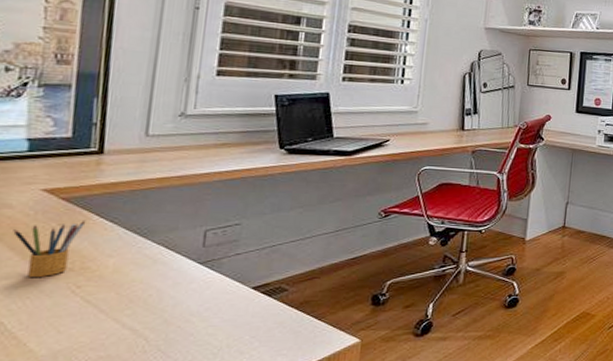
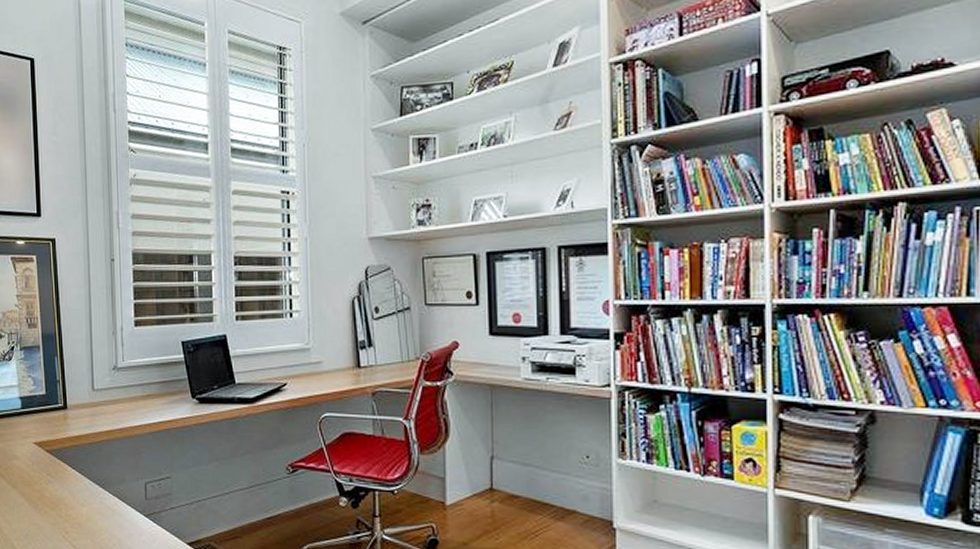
pencil box: present [13,220,87,278] -> none [22,470,64,522]

